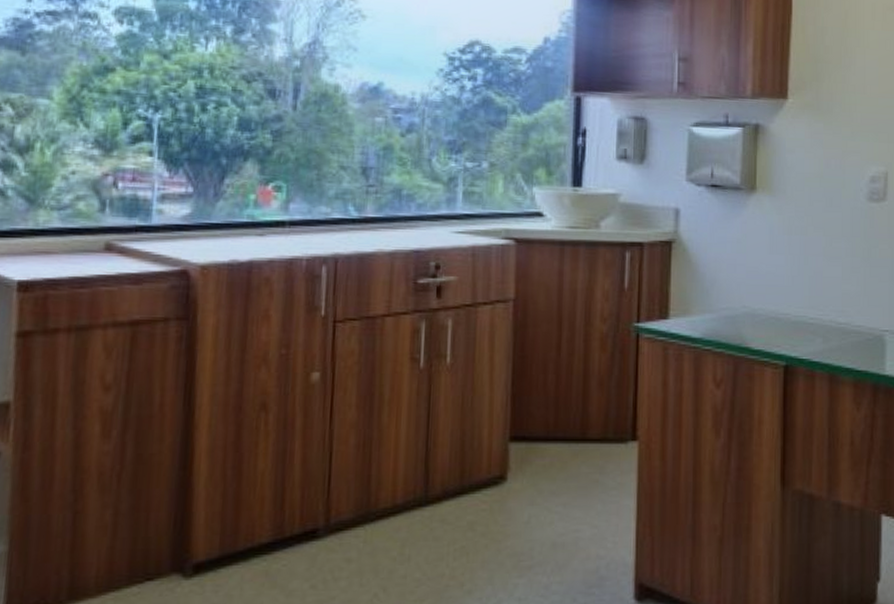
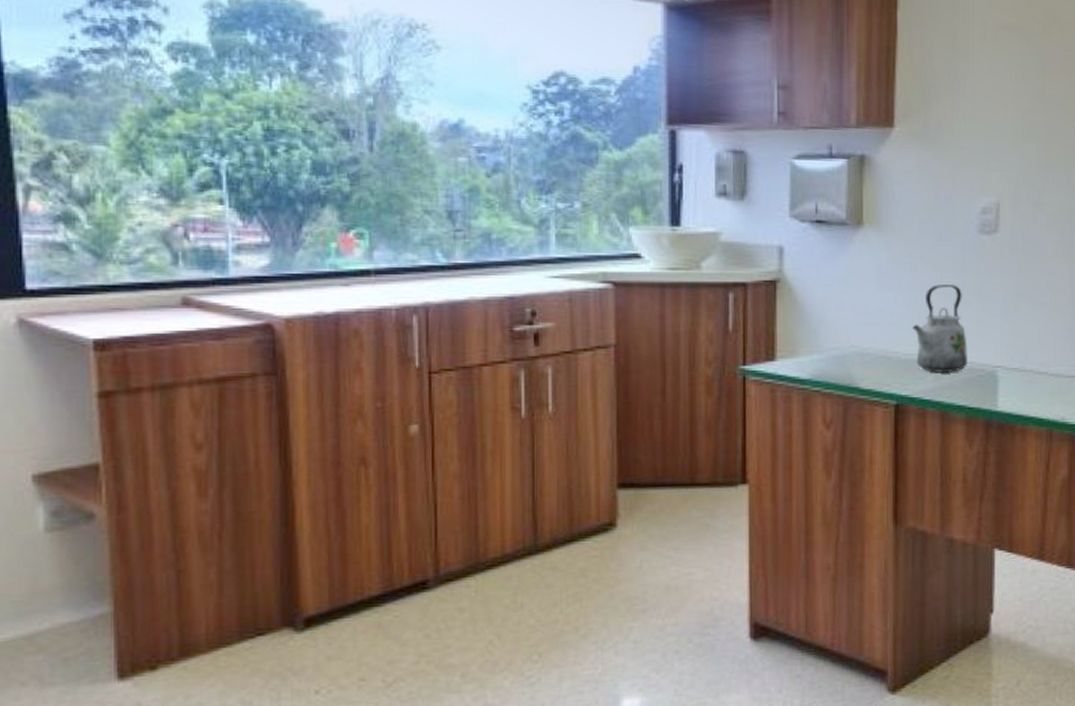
kettle: none [803,249,857,336] -> present [913,285,969,374]

